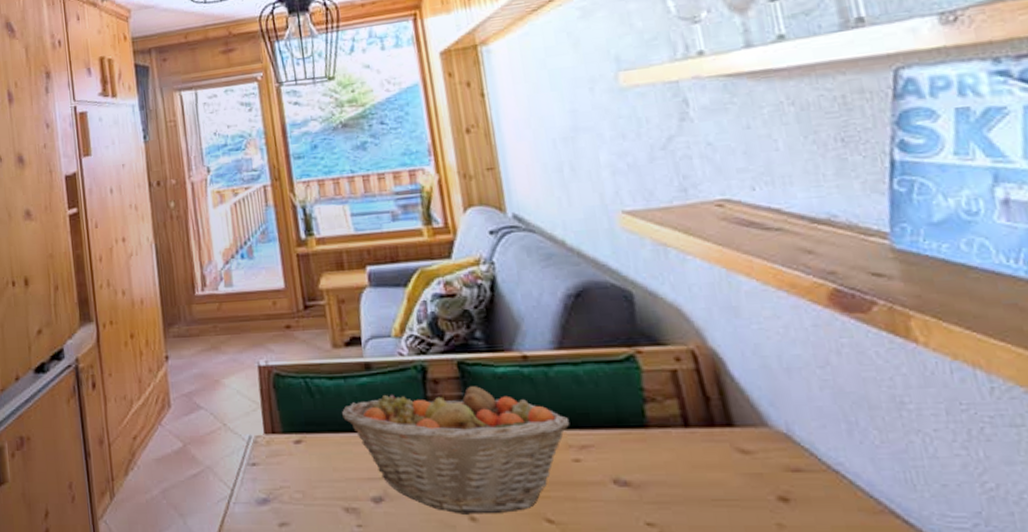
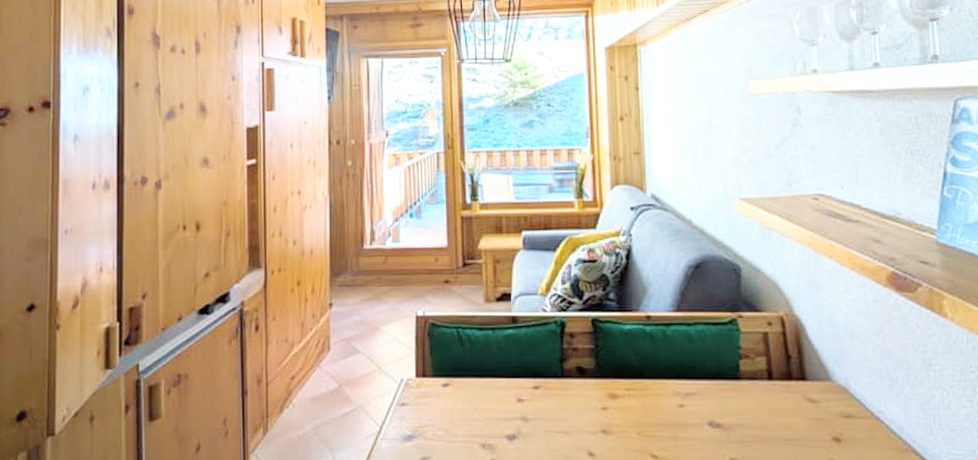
fruit basket: present [341,384,570,514] -> none [487,338,679,451]

